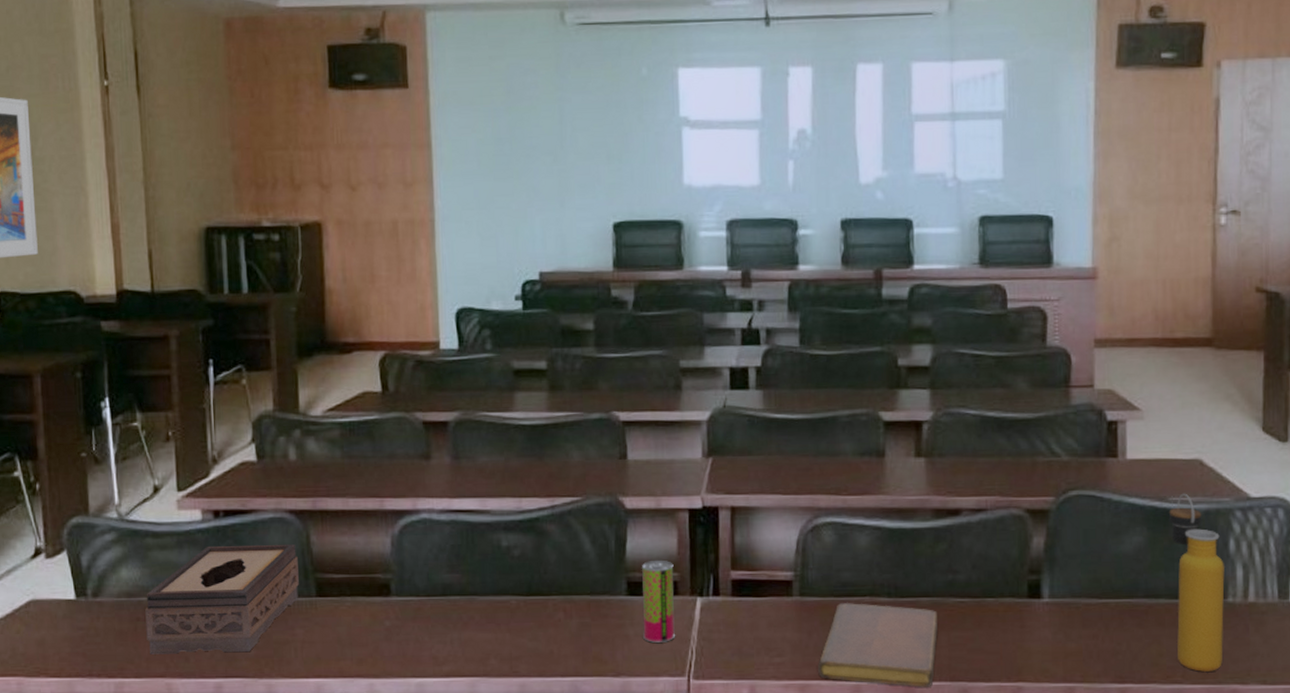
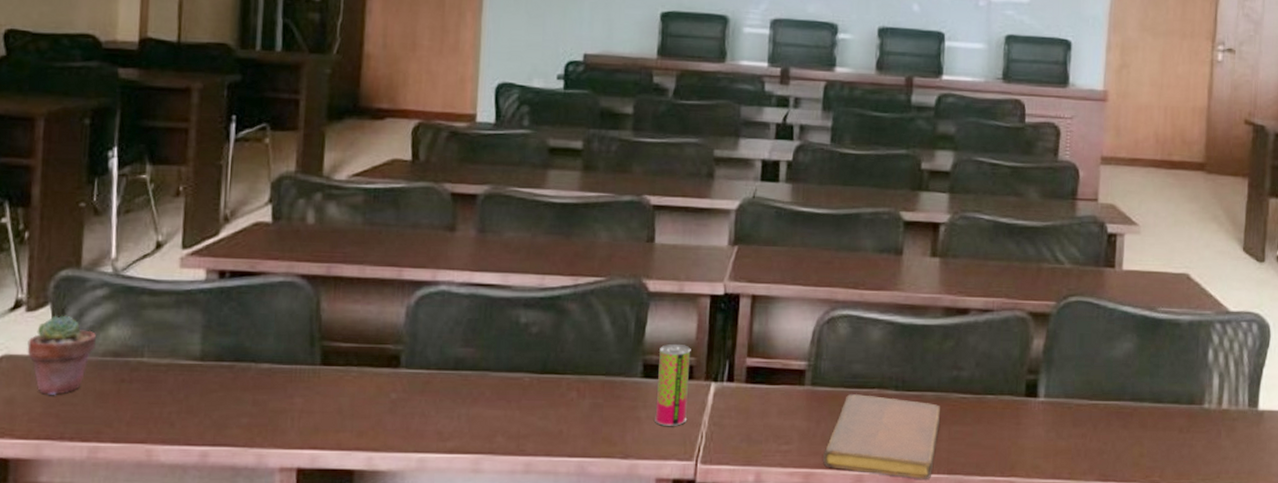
potted succulent: none [50,560,111,637] -> present [27,315,97,396]
tissue box: present [145,545,299,655] -> none [130,308,305,420]
water bottle: present [1169,493,1225,672] -> none [1157,304,1203,473]

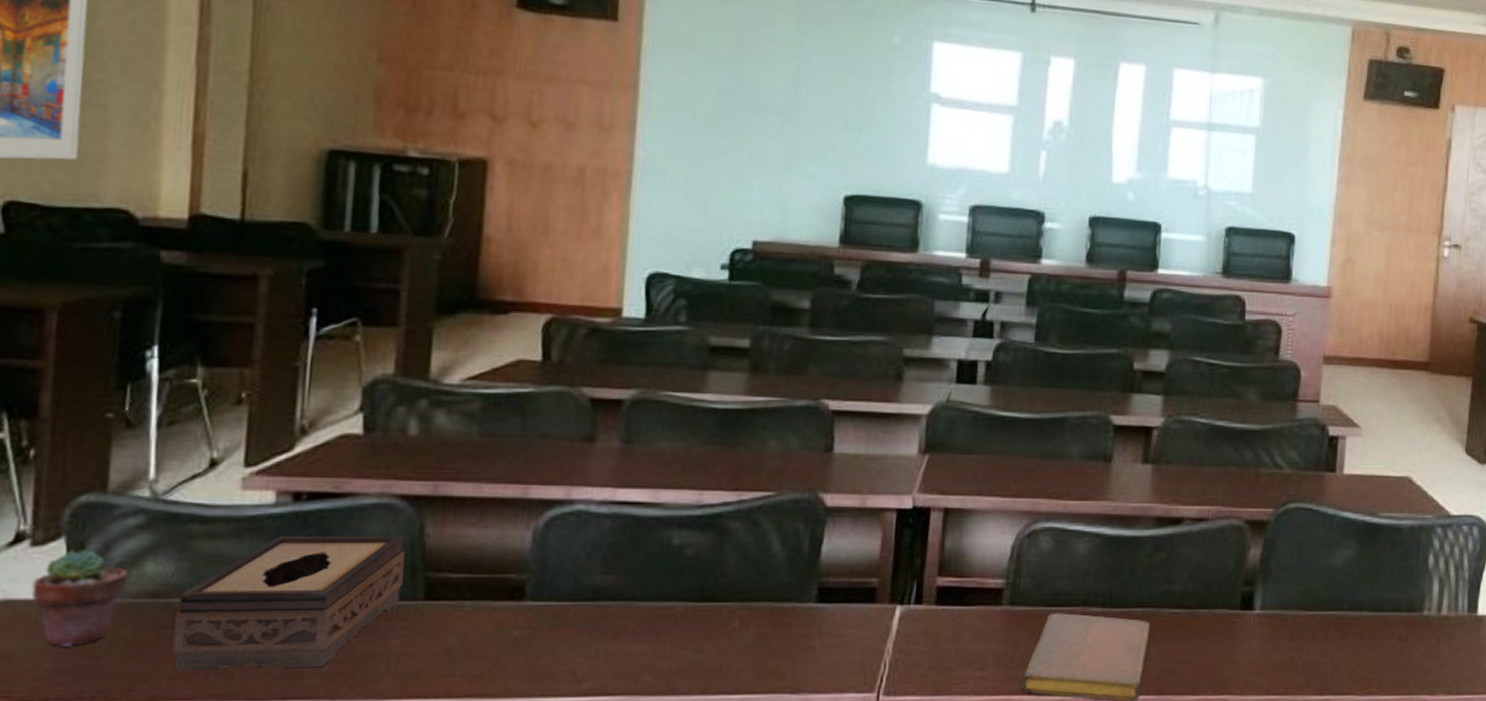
tissue box: none [130,308,305,420] -> present [172,537,405,671]
beverage can: present [655,343,691,426] -> none [831,563,874,655]

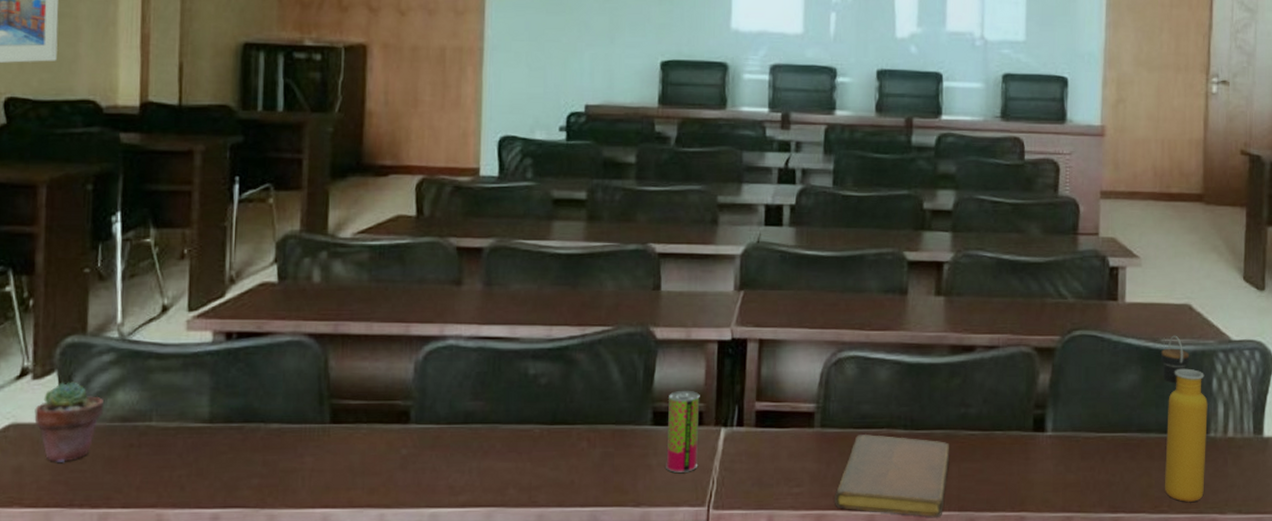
tissue box: present [172,537,405,671] -> none [139,369,314,483]
beverage can: none [831,563,874,655] -> present [666,390,700,473]
water bottle: none [1375,509,1423,683] -> present [1161,335,1208,502]

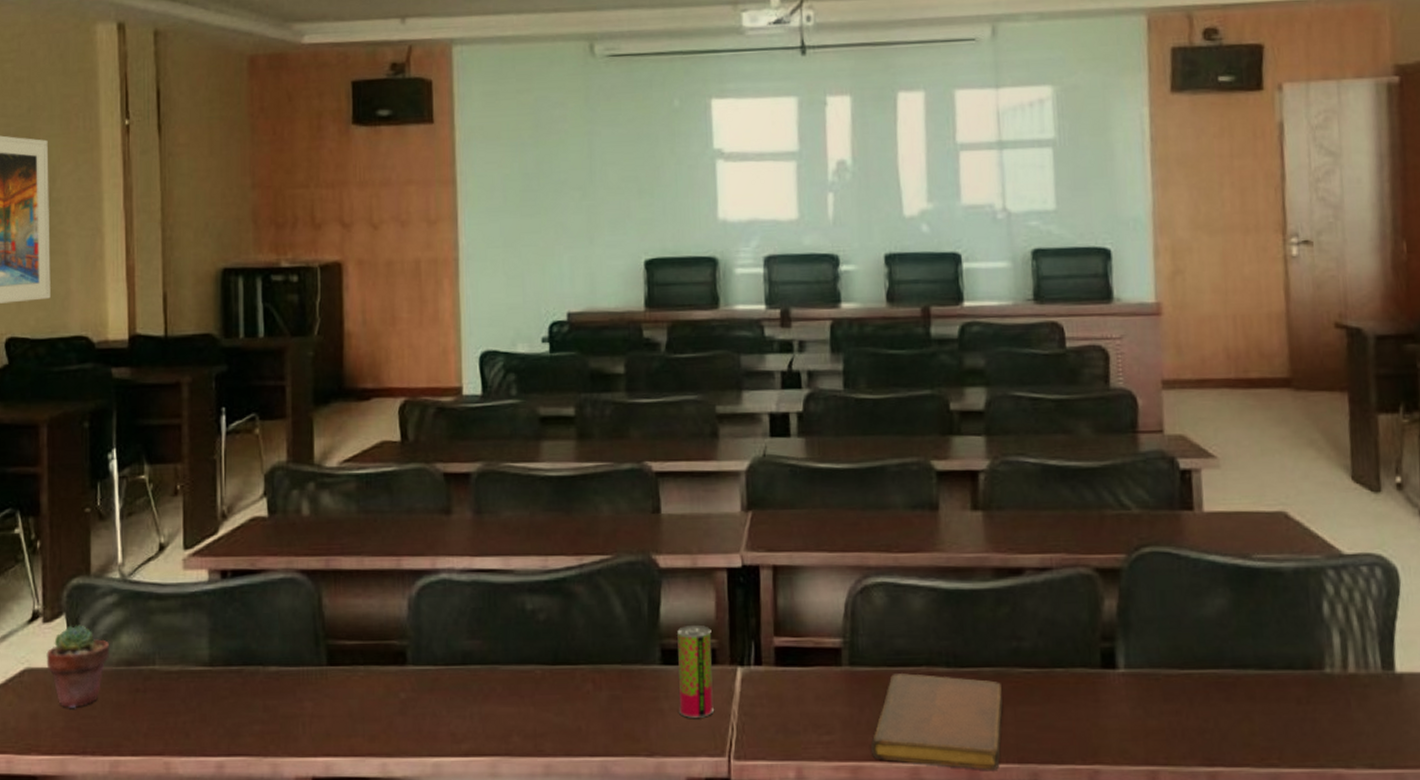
water bottle: present [1161,335,1208,502] -> none [1254,549,1323,753]

